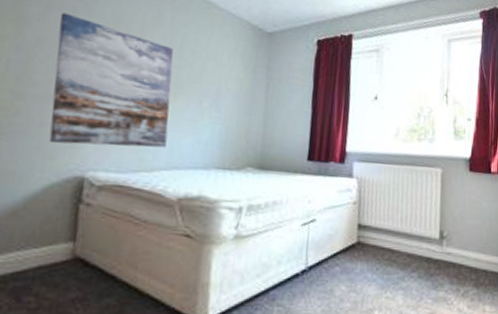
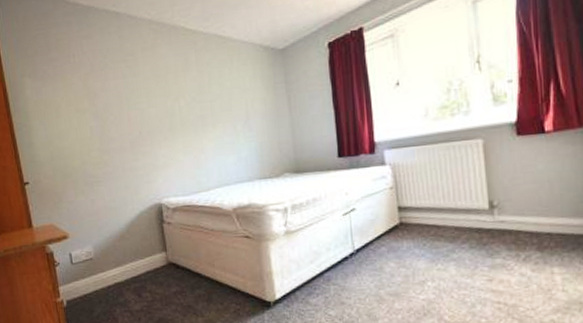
wall art: present [48,12,173,148] -> none [115,79,215,182]

